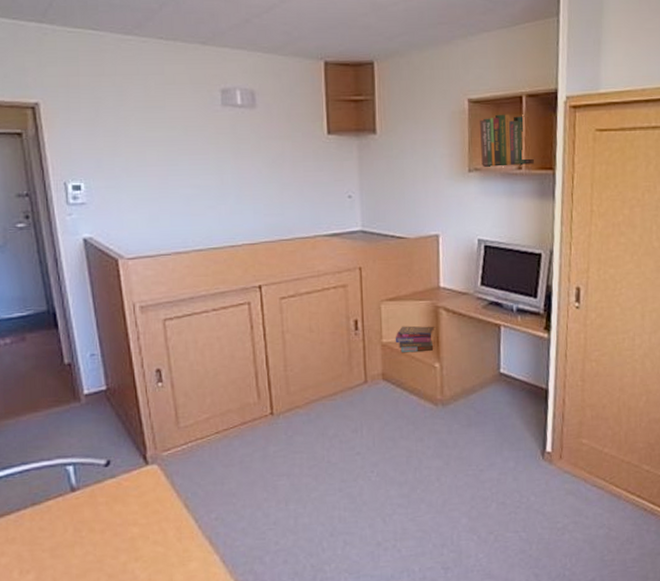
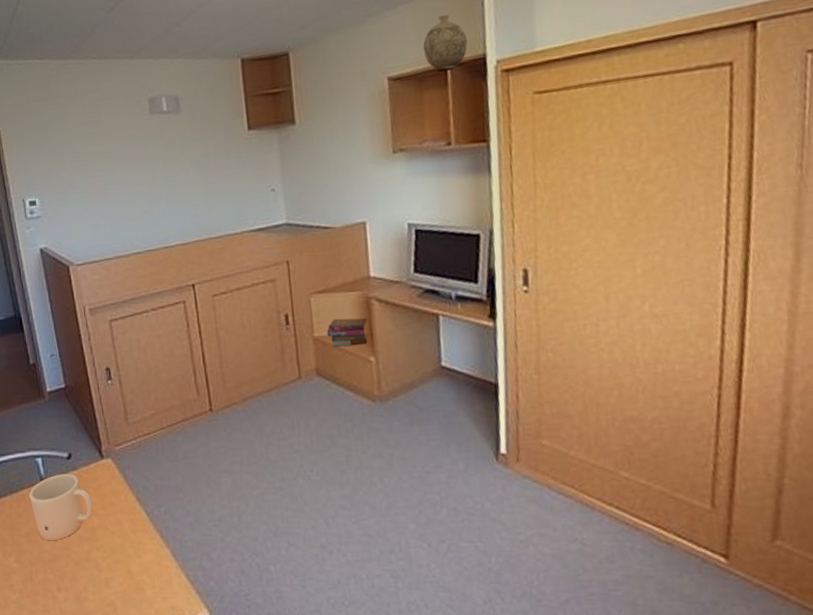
mug: none [55,481,133,555] -> present [29,473,93,541]
books: present [480,114,534,167] -> none [402,87,465,146]
decorative vase: none [502,48,542,100] -> present [423,14,468,72]

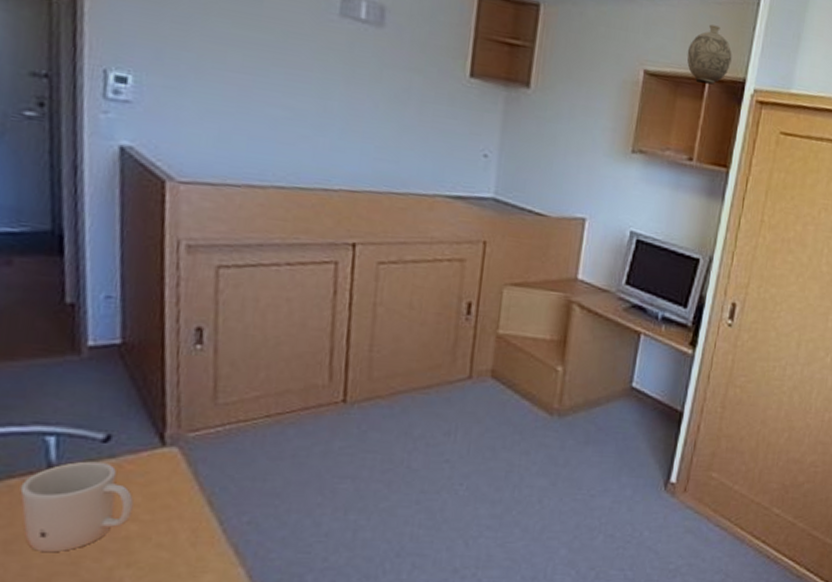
books: present [326,318,368,346] -> none [513,317,563,351]

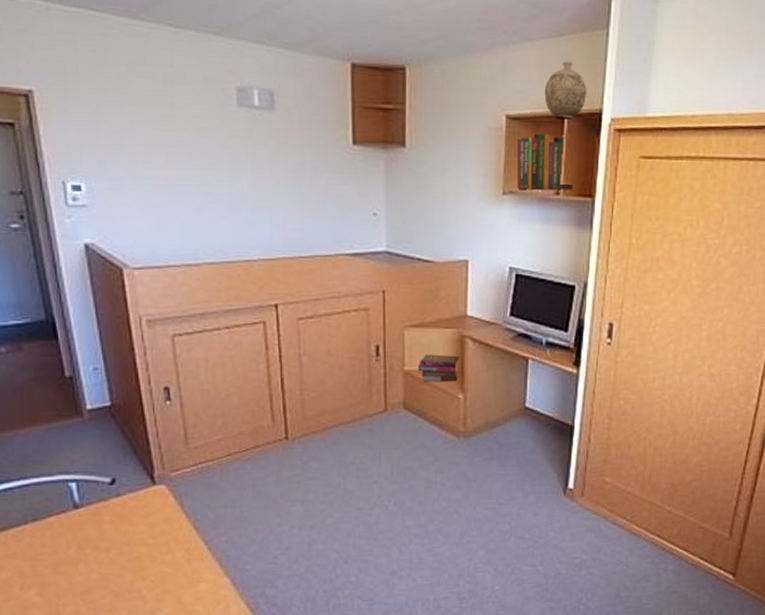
mug: present [20,461,134,553] -> none [57,500,140,572]
books: none [513,317,563,351] -> present [418,354,459,381]
books: none [648,94,708,158] -> present [517,133,573,191]

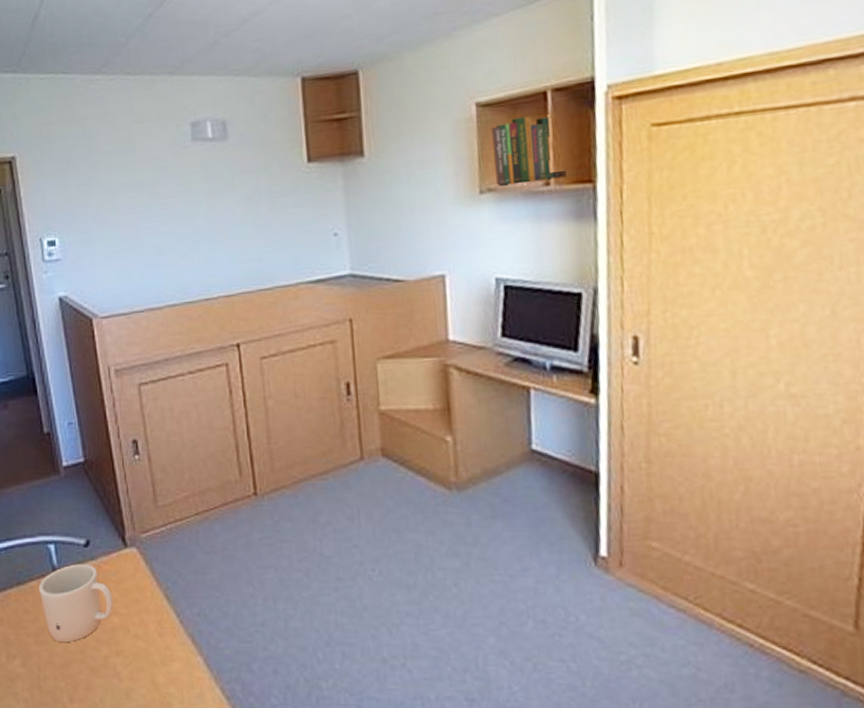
mug: none [57,500,140,572] -> present [38,563,113,643]
books: present [418,354,459,381] -> none [395,389,444,422]
decorative vase: present [544,61,587,120] -> none [519,29,573,98]

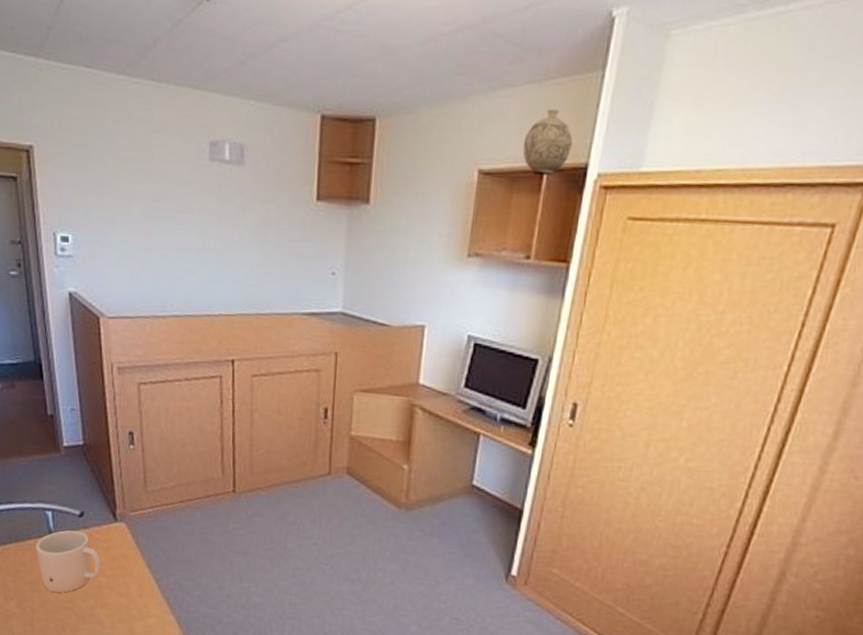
books: present [492,116,566,186] -> none [484,190,546,254]
decorative vase: none [519,29,573,98] -> present [523,109,573,175]

